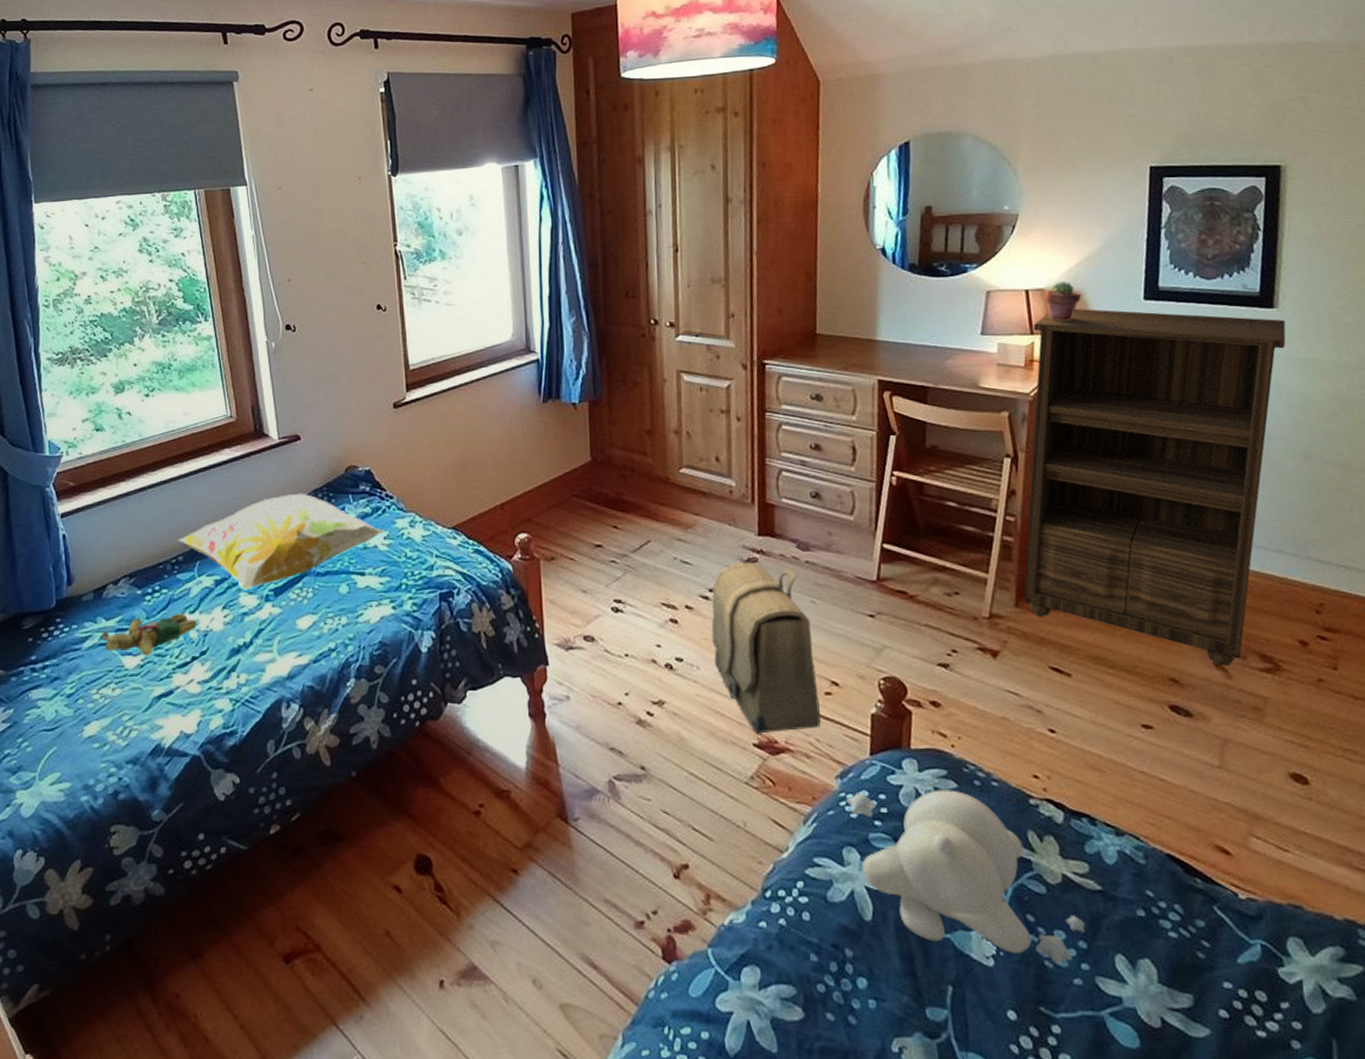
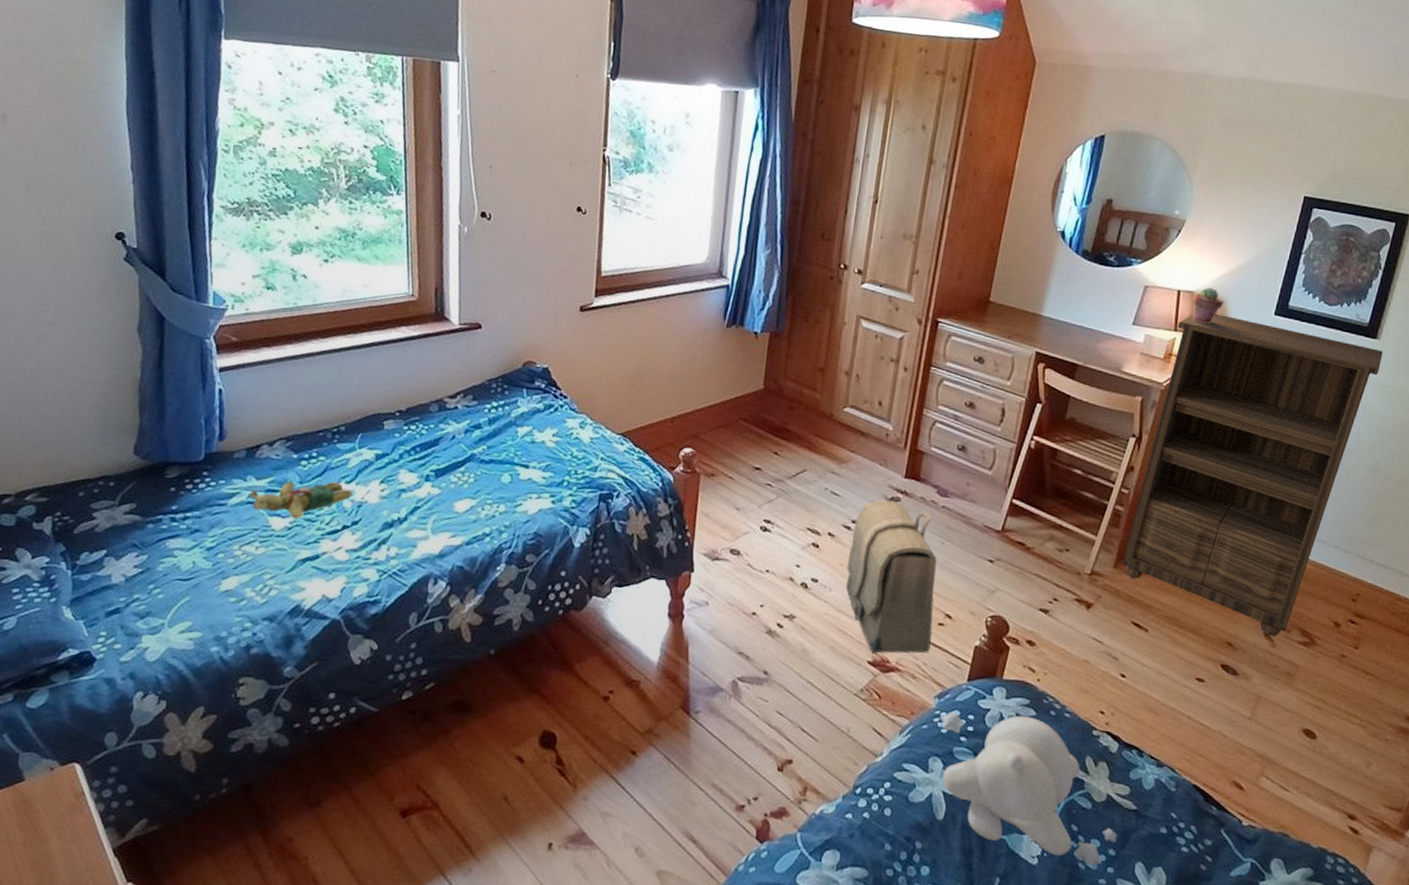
decorative pillow: present [177,493,385,590] -> none [341,380,555,467]

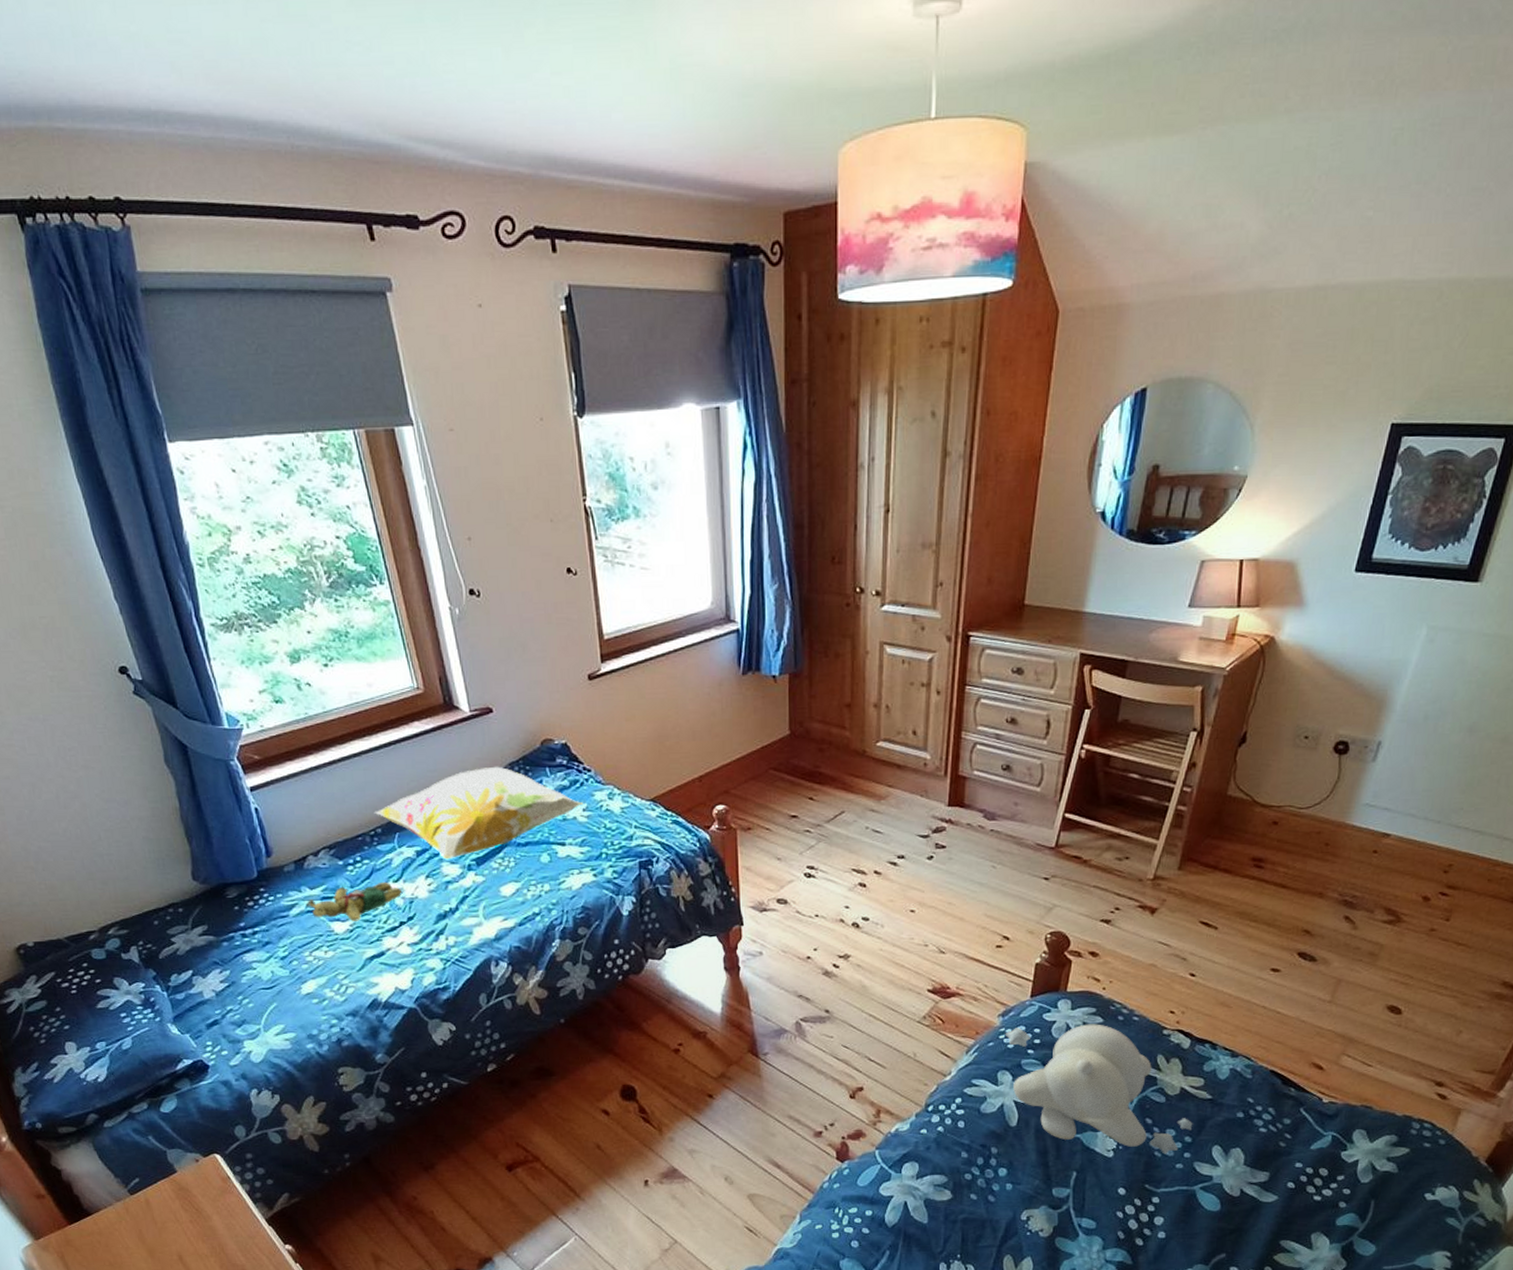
decorative pillow: none [341,380,555,467] -> present [374,766,584,860]
backpack: present [846,499,937,653] -> none [897,830,990,982]
bookshelf: present [1122,313,1383,637] -> none [1187,580,1486,919]
potted succulent: present [1193,287,1224,324] -> none [1258,551,1295,593]

